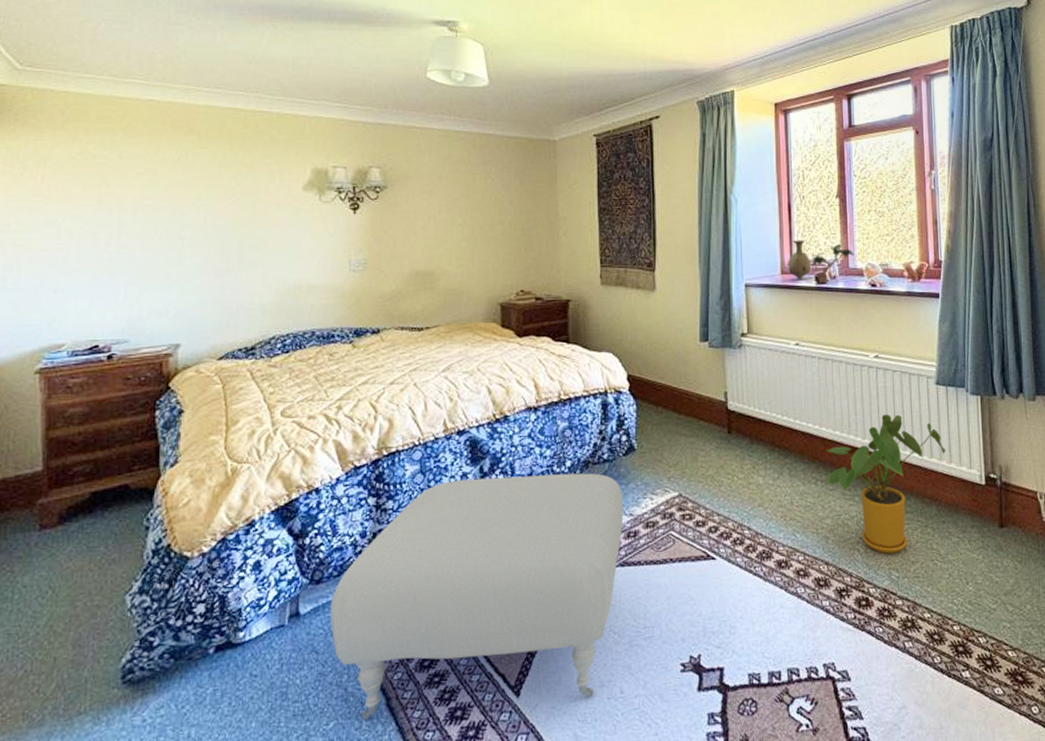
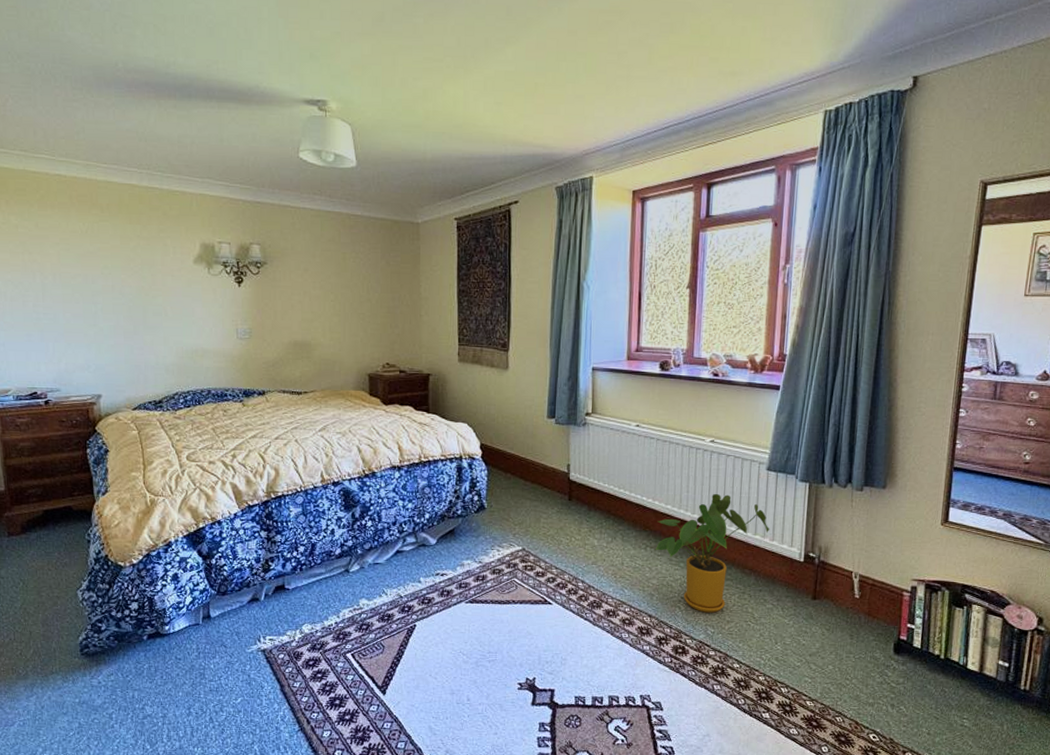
ottoman: present [330,473,624,720] -> none [234,522,474,701]
vase: present [788,240,812,279] -> none [634,328,657,366]
potted plant: present [811,243,854,284] -> none [657,333,700,371]

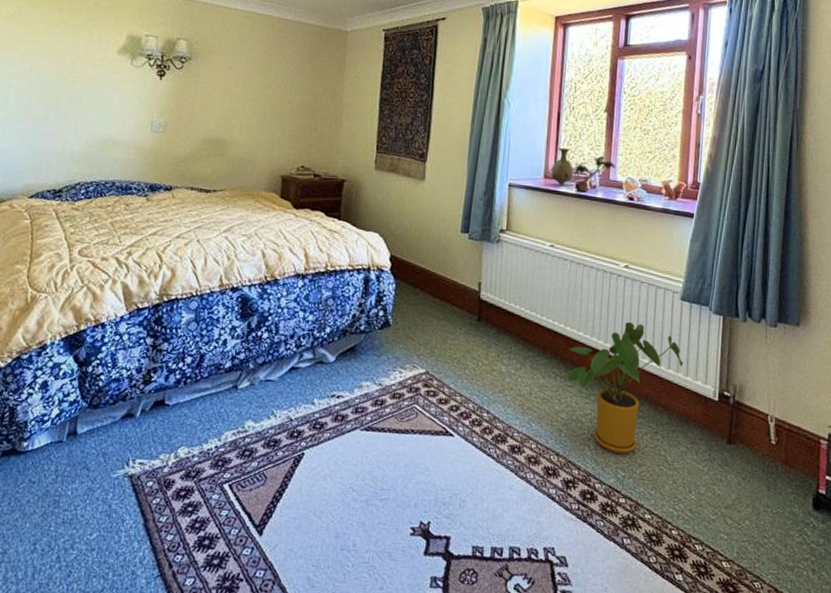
vase: none [634,328,657,366] -> present [551,147,574,185]
potted plant: none [657,333,700,371] -> present [573,155,616,192]

